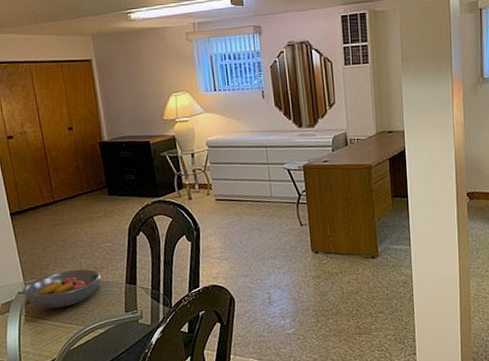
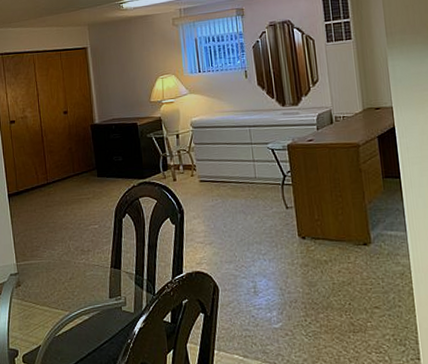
fruit bowl: present [22,269,101,308] -> none [14,251,88,292]

